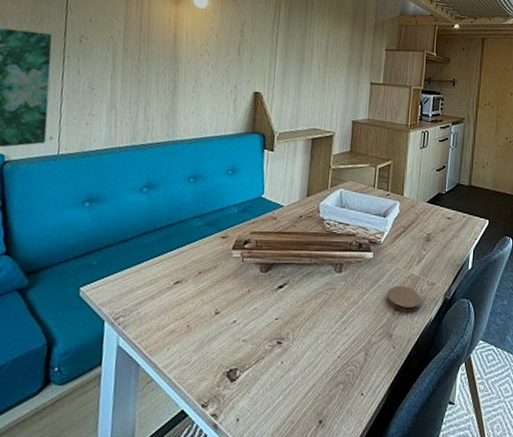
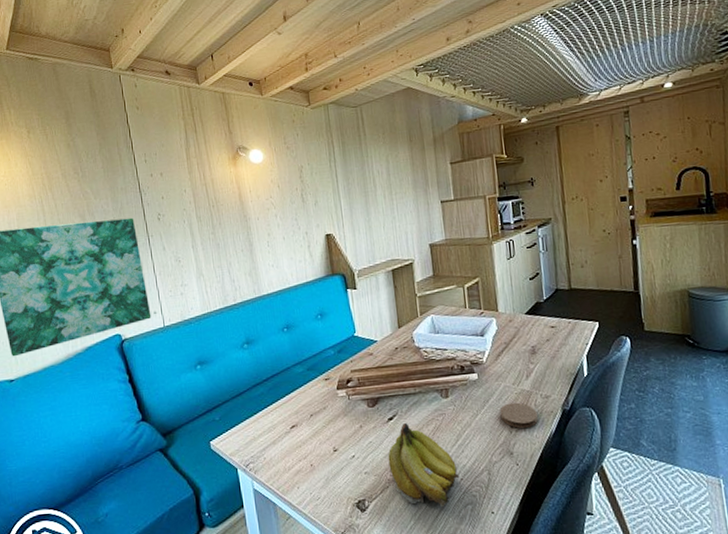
fruit: none [269,293,338,385] -> present [388,423,460,508]

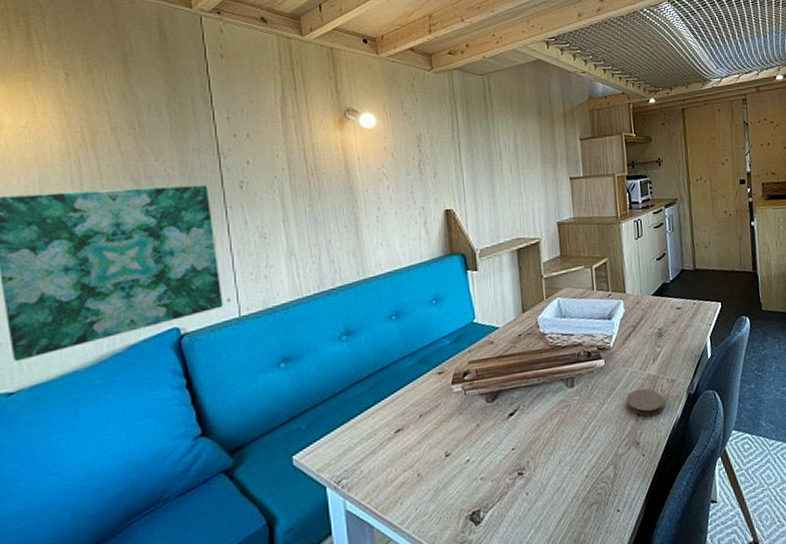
fruit: present [388,423,460,508] -> none [507,418,585,511]

